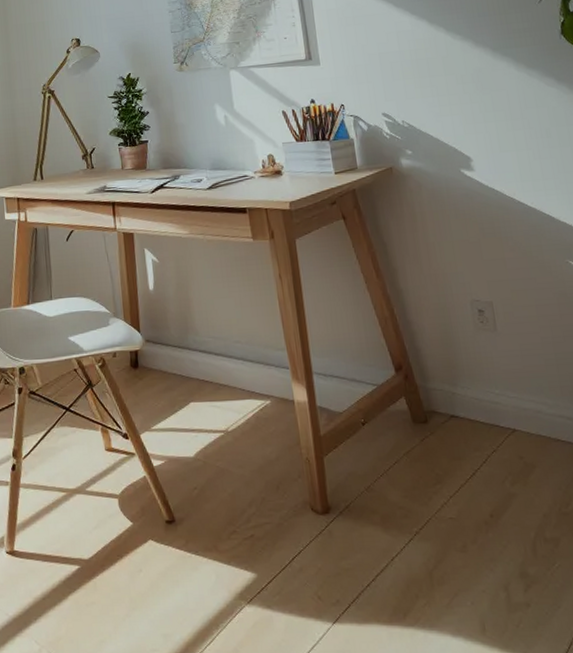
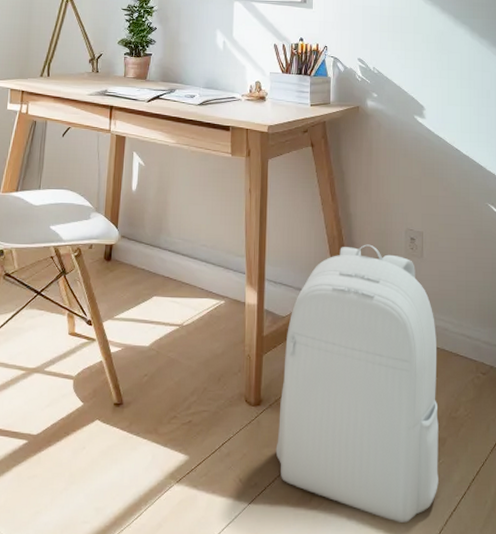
backpack: none [347,322,559,638] -> present [275,244,439,522]

